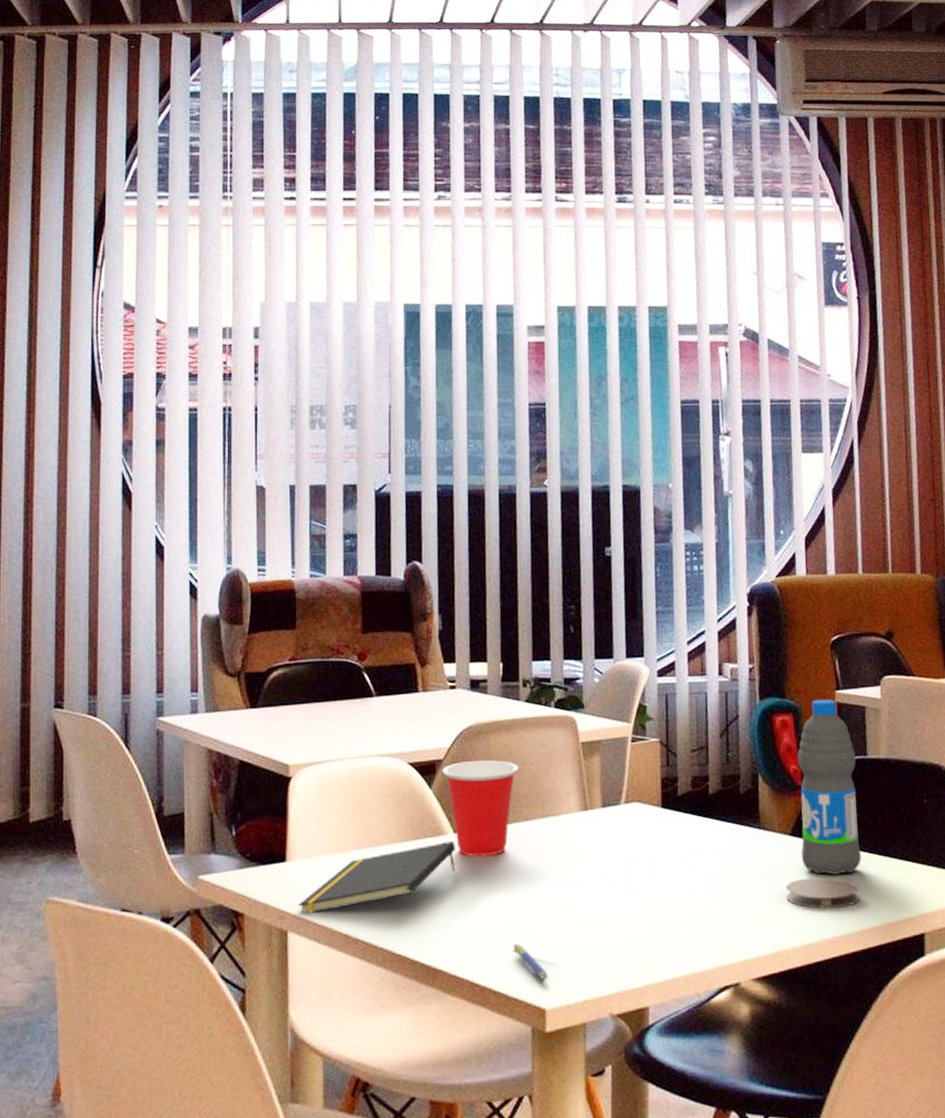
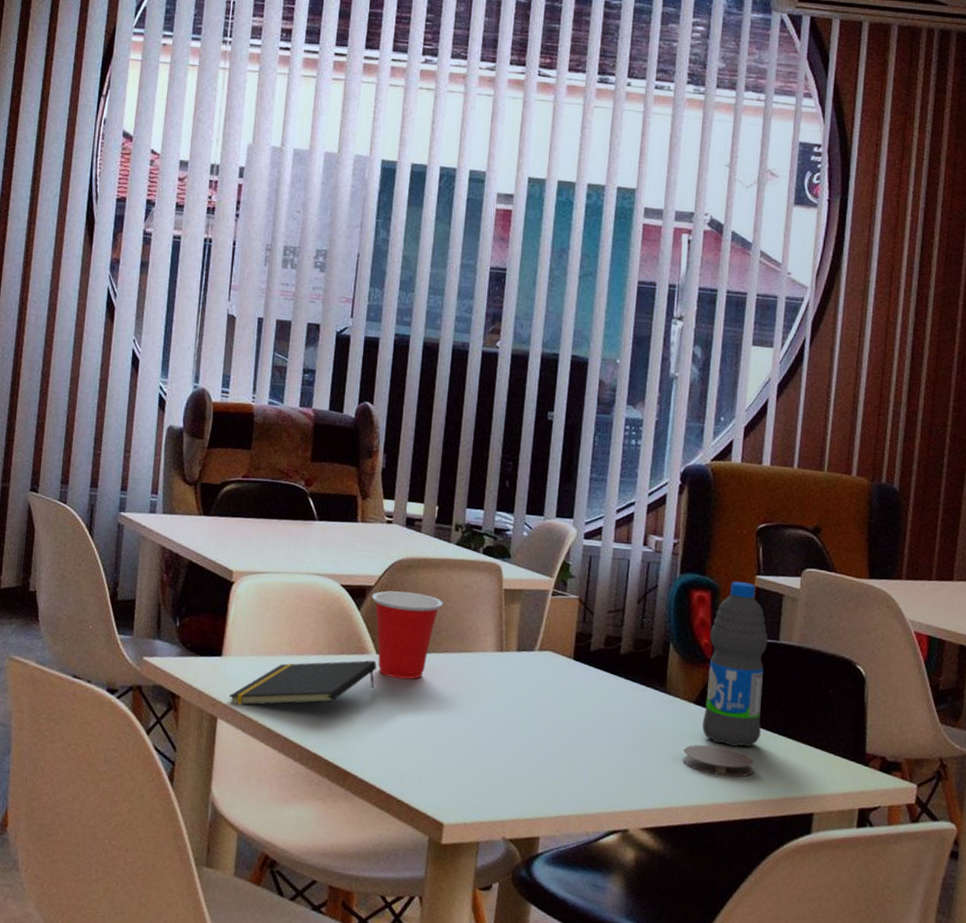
pen: present [513,943,548,981] -> none [419,761,449,798]

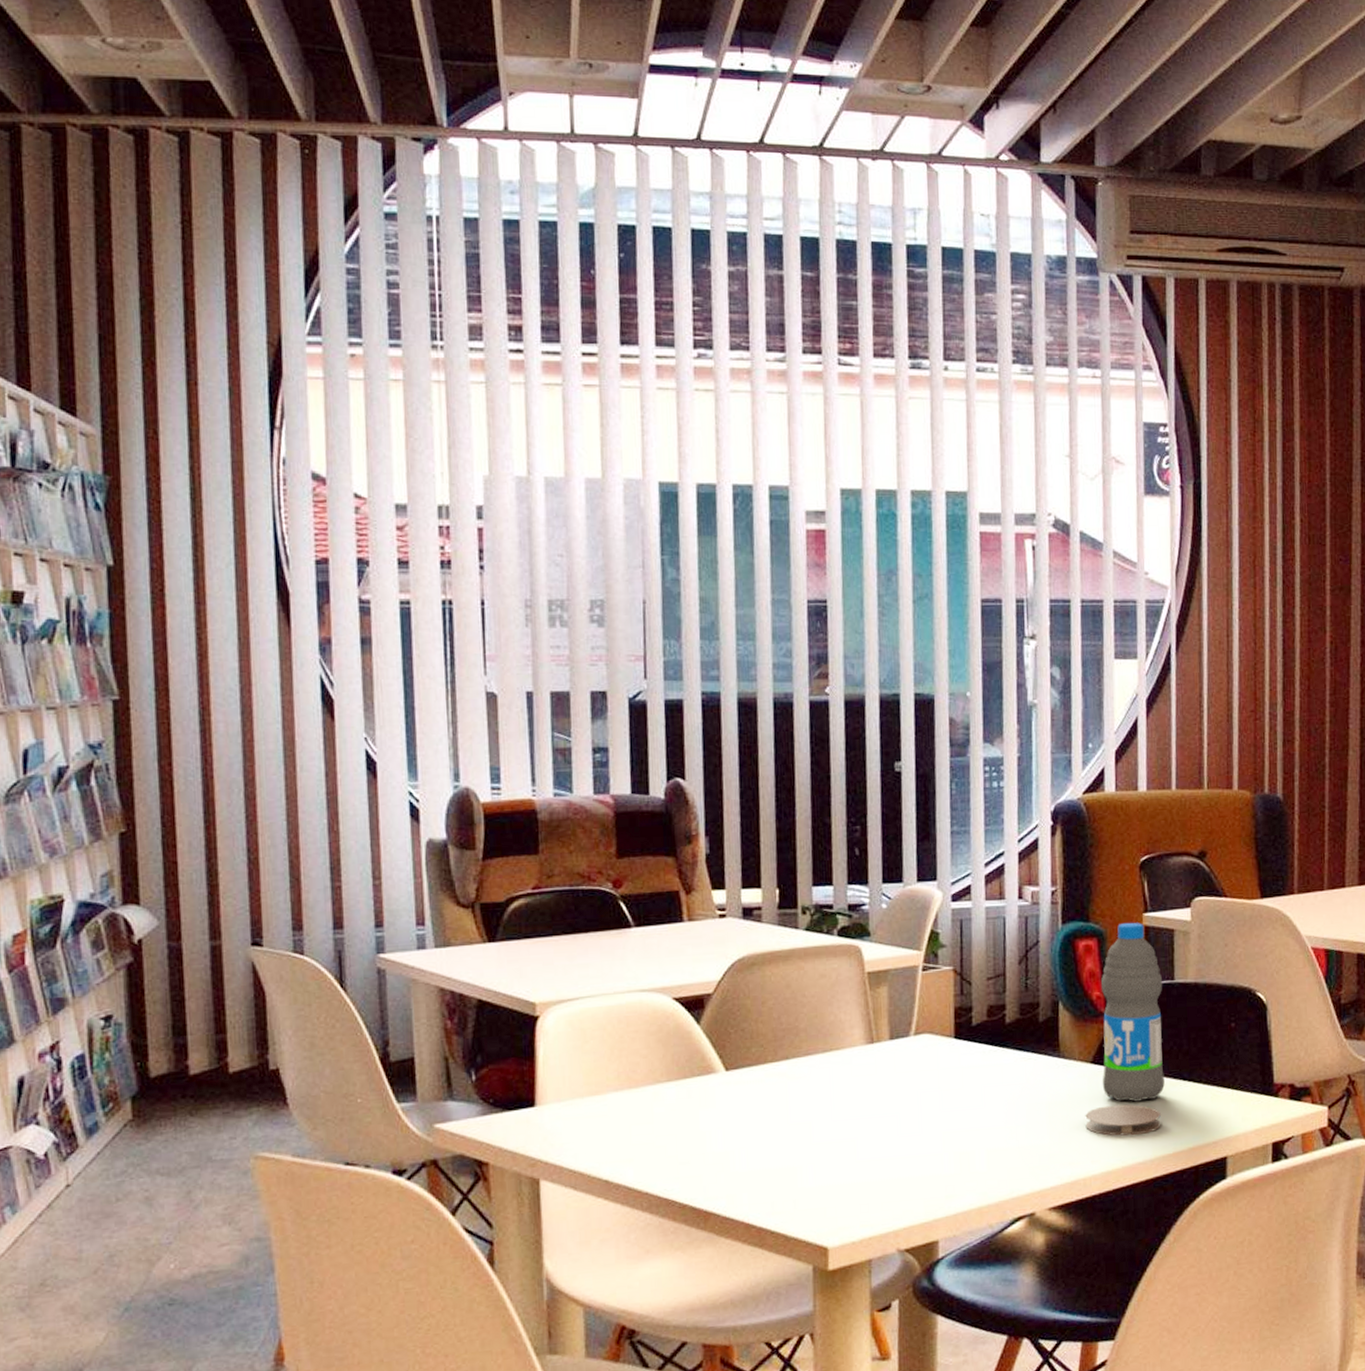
notepad: present [228,660,377,705] -> none [550,1078,729,1160]
cup: present [371,591,443,680] -> none [711,993,798,1095]

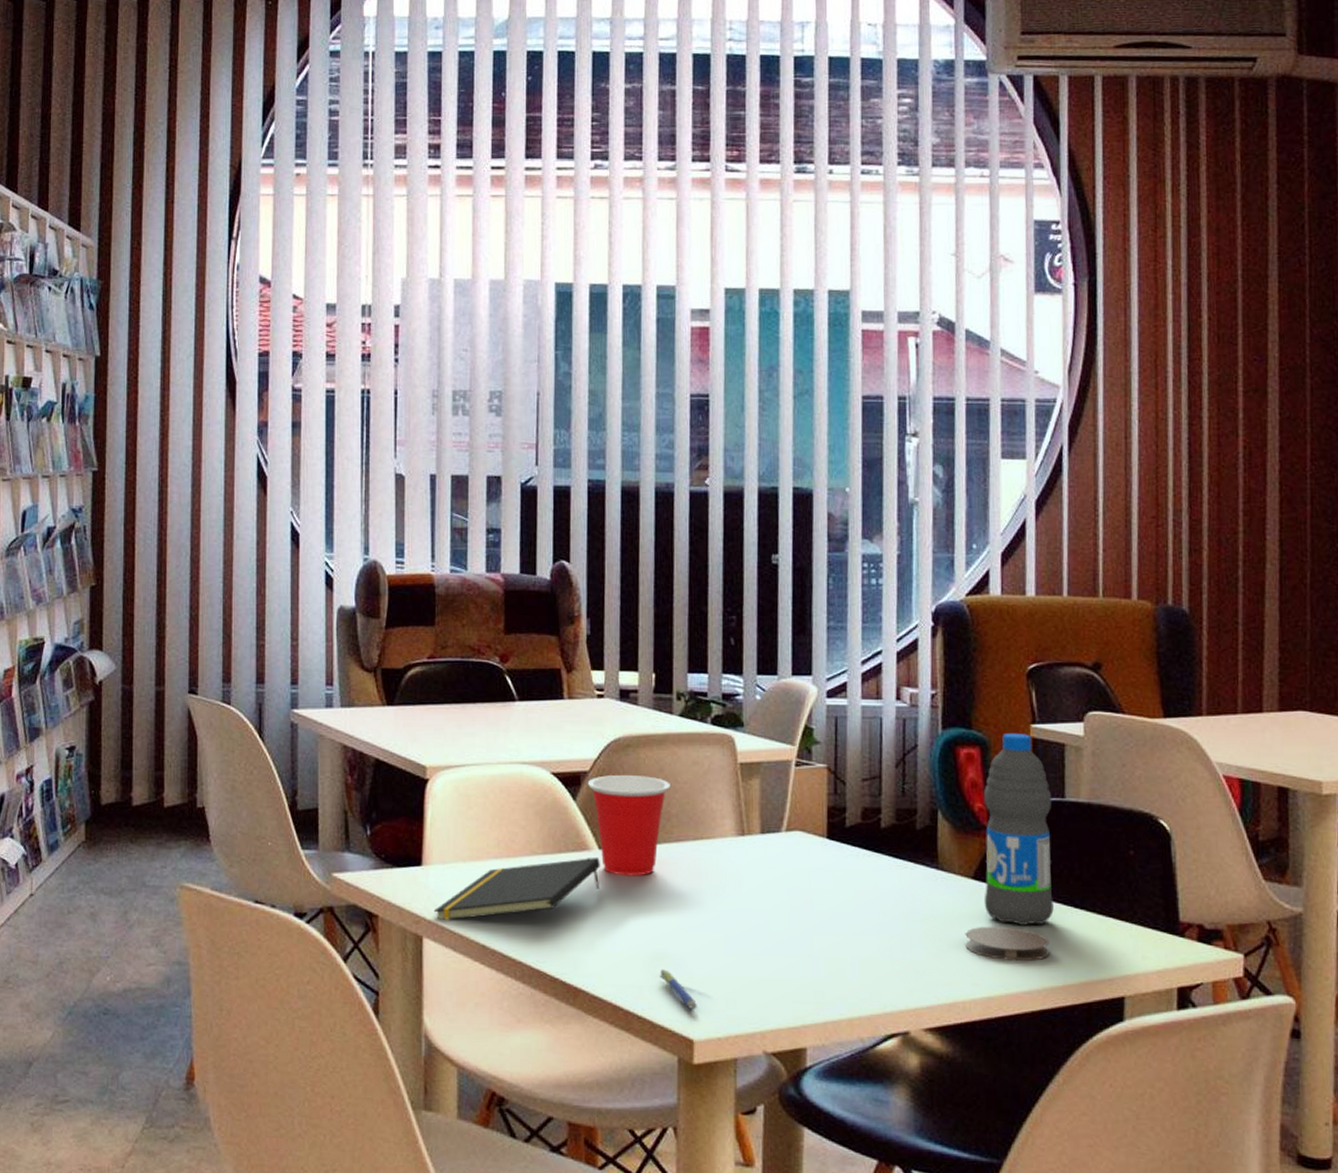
notepad: none [550,1078,729,1160] -> present [433,857,600,920]
cup: none [711,993,798,1095] -> present [587,774,670,876]
pen: none [792,1182,831,1219] -> present [660,969,697,1010]

